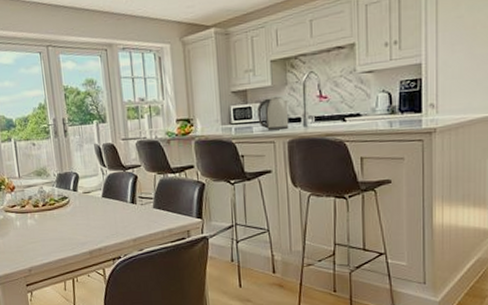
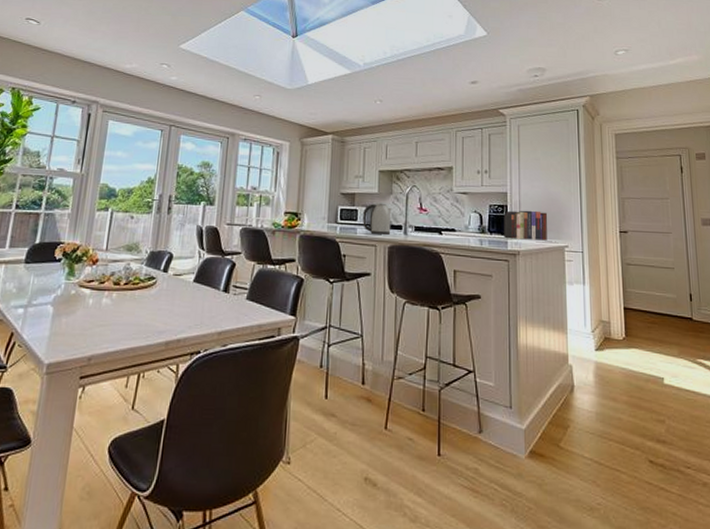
books: none [417,79,472,117] -> present [504,210,548,241]

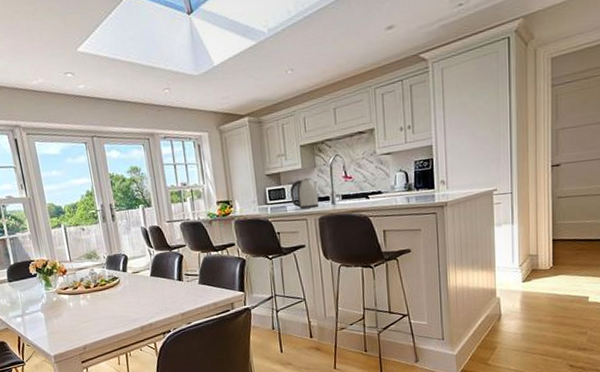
books: present [504,210,548,241] -> none [430,158,476,192]

